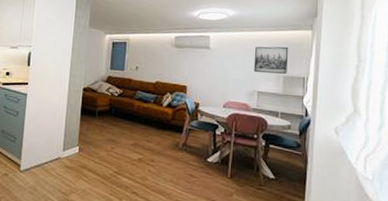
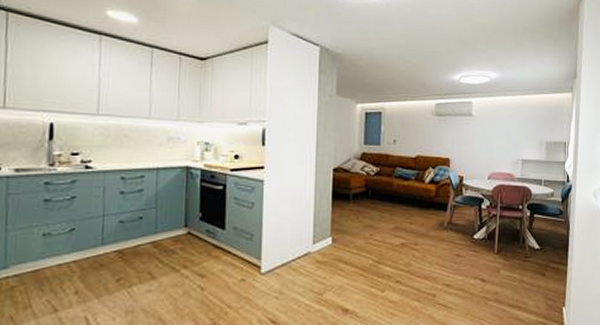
wall art: present [254,46,289,74] -> none [517,111,551,140]

